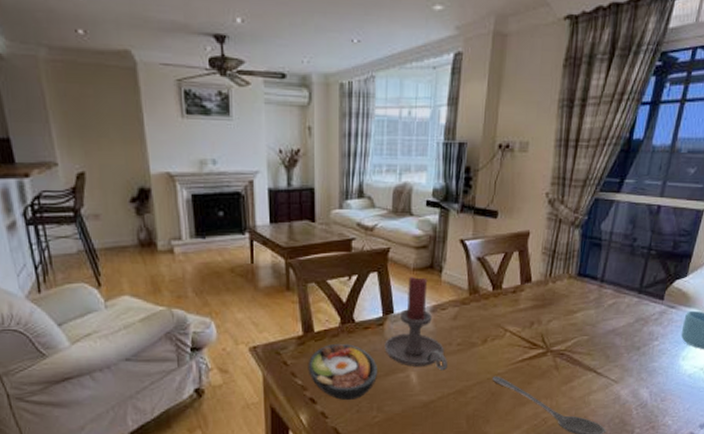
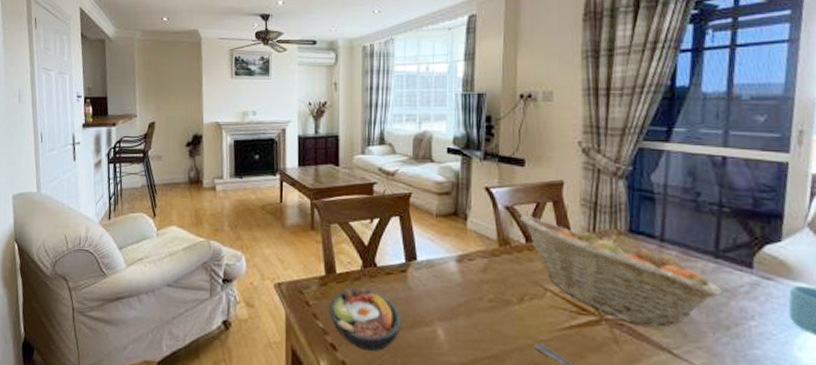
candle holder: present [384,276,447,371] -> none [408,222,479,330]
fruit basket: none [488,266,639,353] -> present [519,216,722,327]

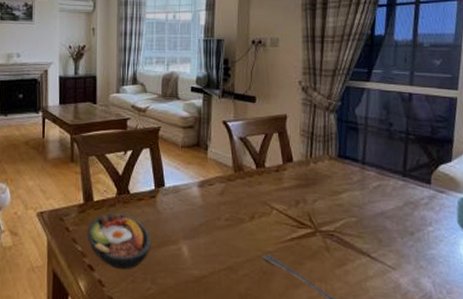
fruit basket: present [519,216,722,327] -> none [251,146,408,235]

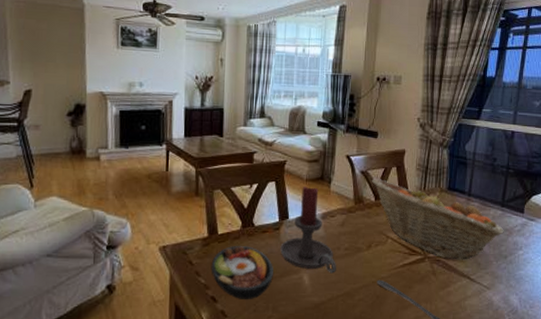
candle holder: none [157,153,217,245] -> present [280,186,336,274]
fruit basket: none [251,146,408,235] -> present [371,179,504,260]

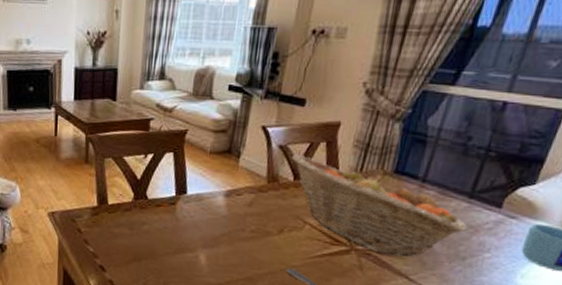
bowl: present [211,245,274,300] -> none [99,217,167,273]
candle holder: present [280,186,336,274] -> none [175,159,239,256]

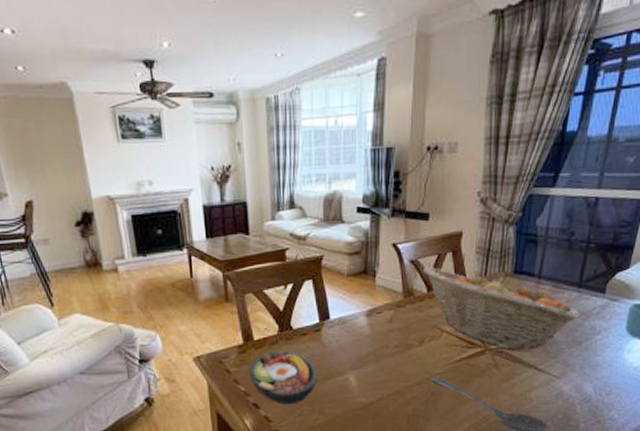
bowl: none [99,217,167,273] -> present [249,350,318,405]

